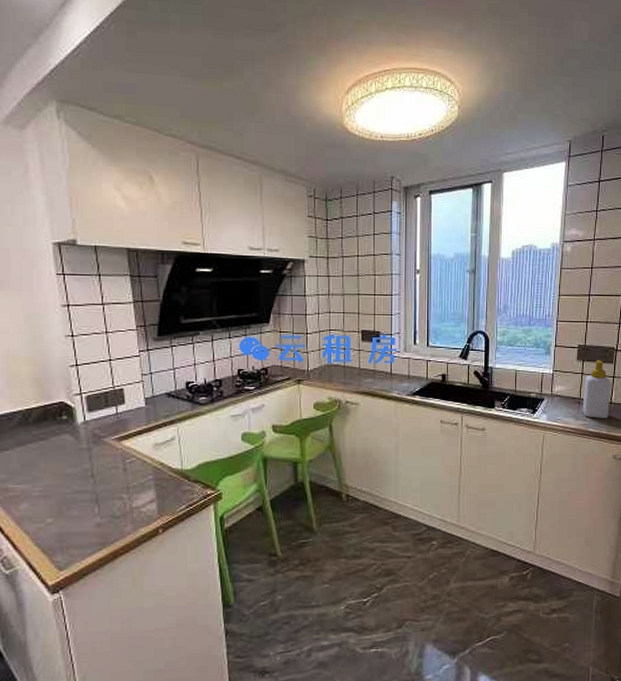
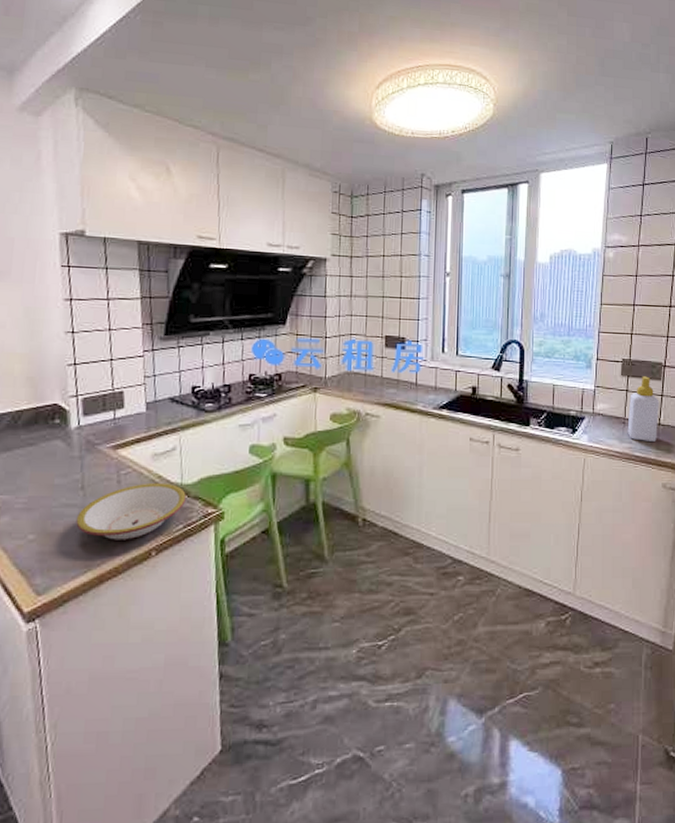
bowl: none [89,469,187,521] -> present [76,482,186,540]

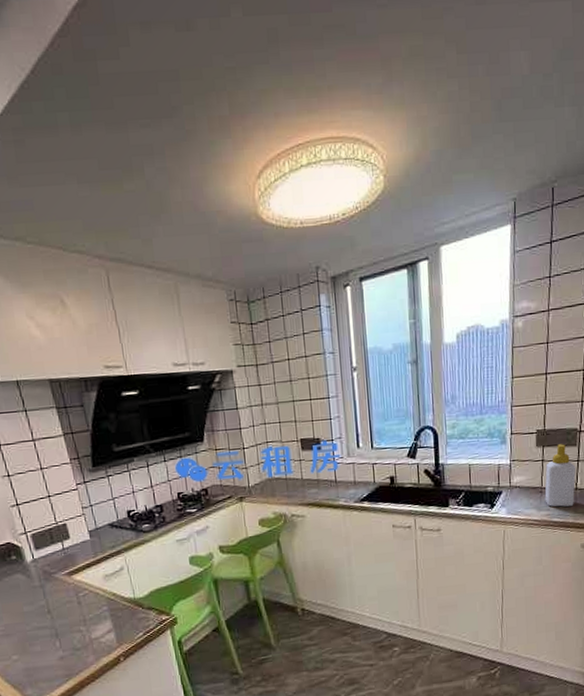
bowl: present [76,482,186,540] -> none [49,599,141,652]

